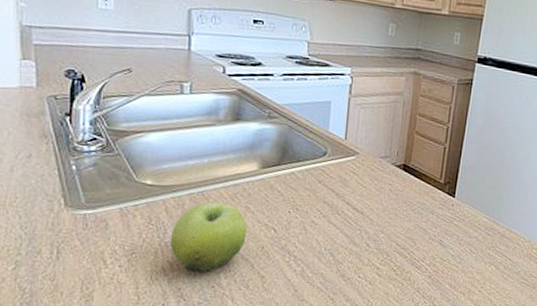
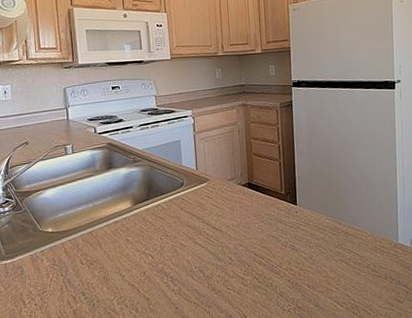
fruit: present [170,202,247,273] -> none [71,239,130,302]

